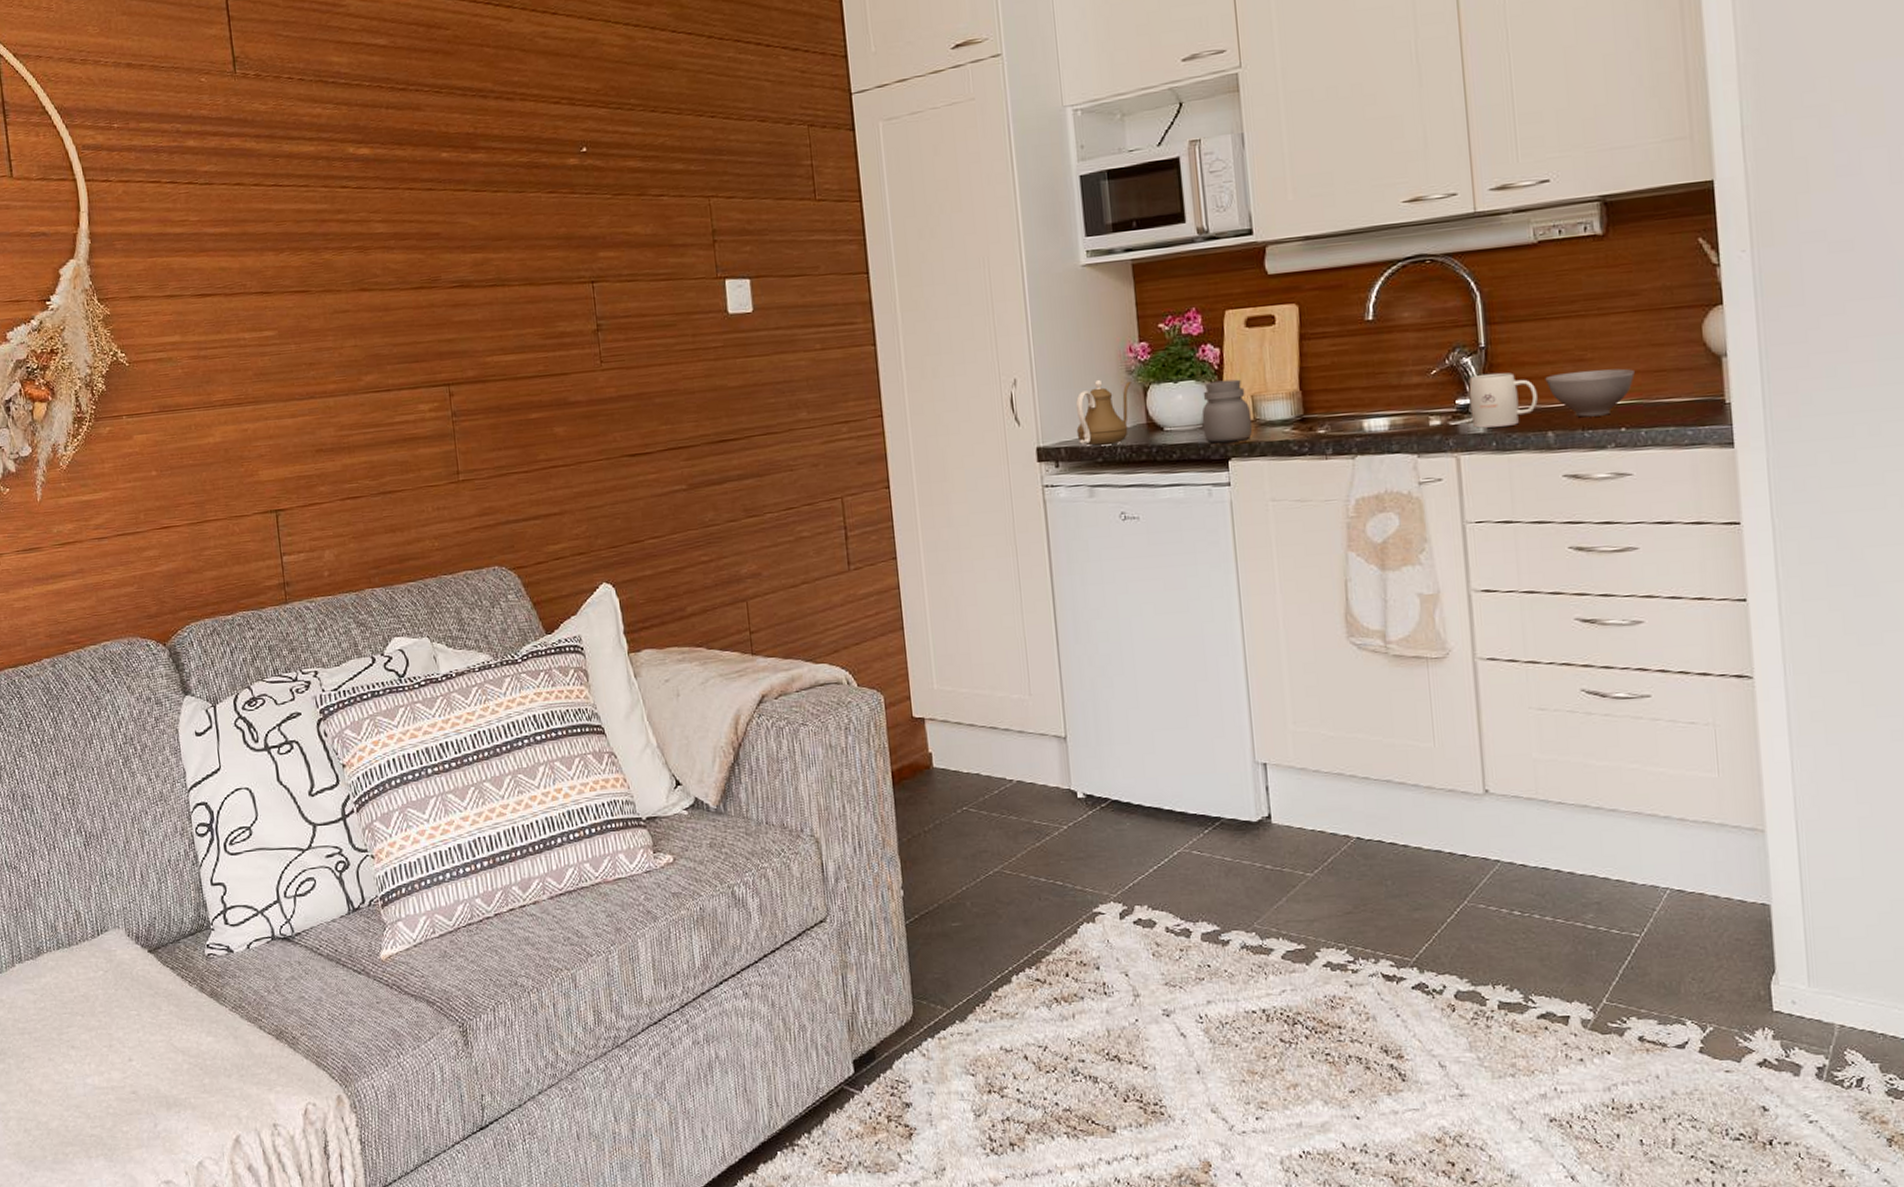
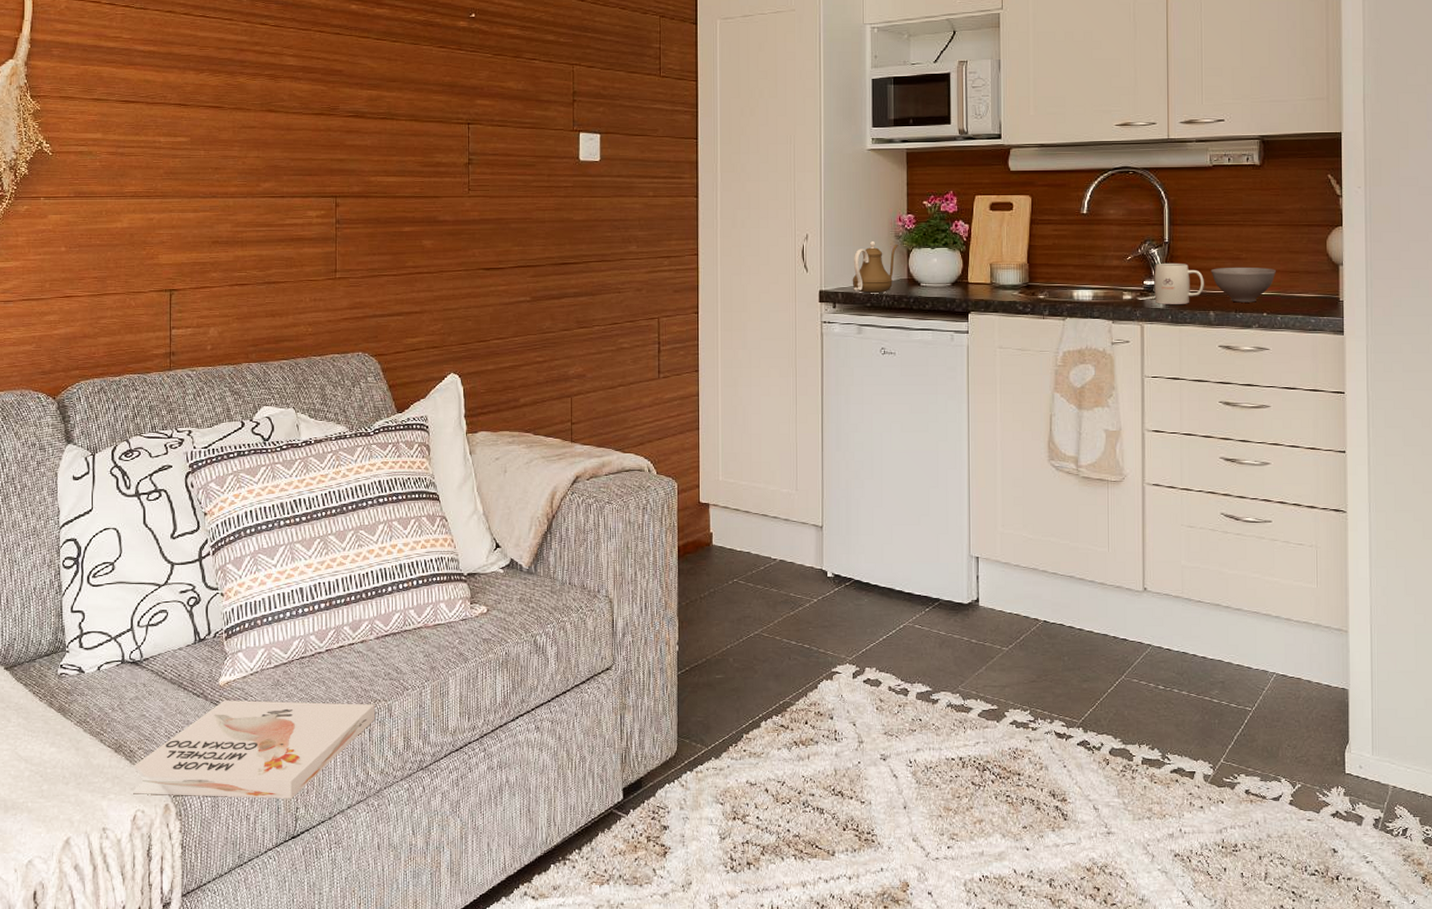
book: none [294,973,558,1086] -> present [130,699,375,799]
jar: present [1201,379,1253,444] -> none [951,250,989,299]

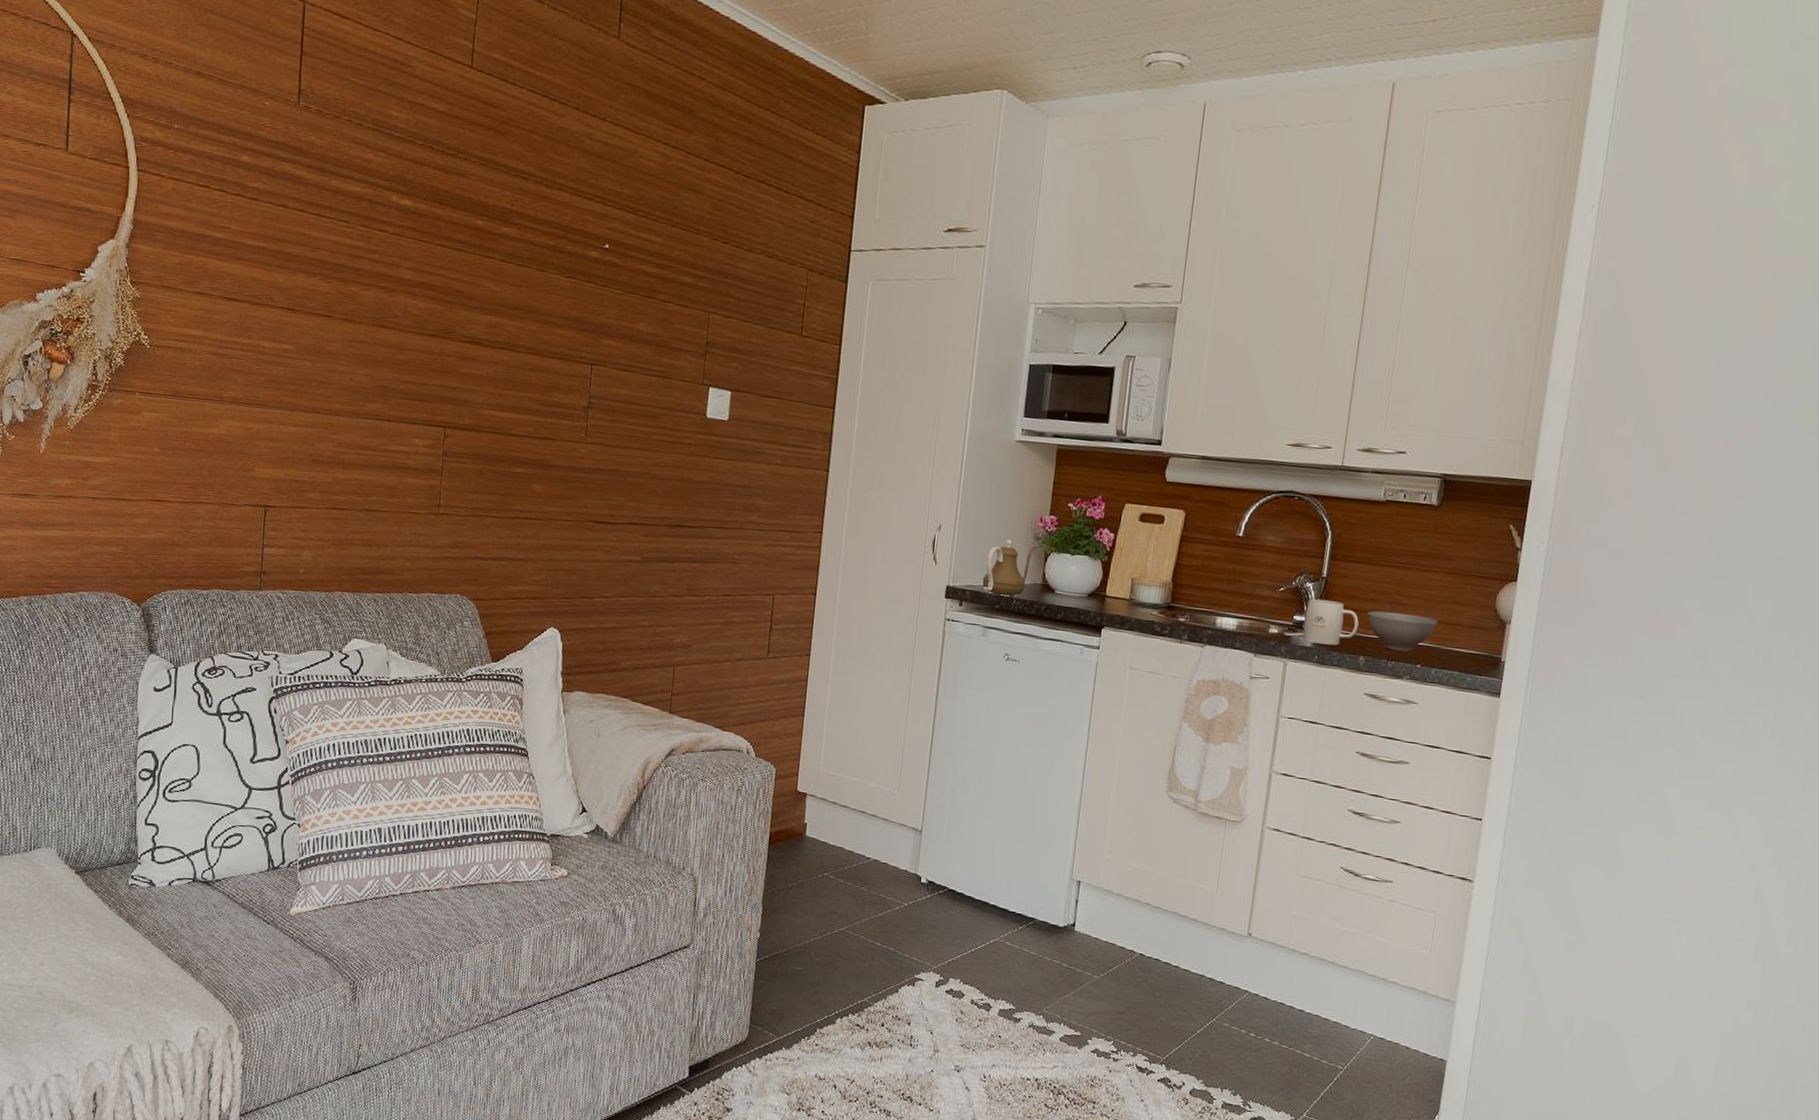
book: present [130,699,375,799] -> none [195,930,446,1035]

